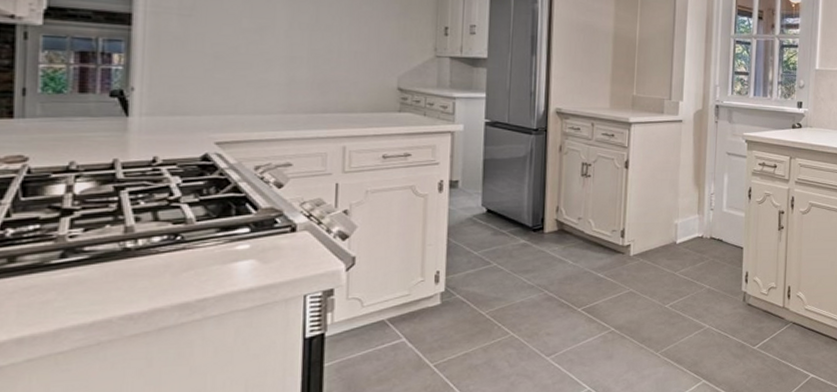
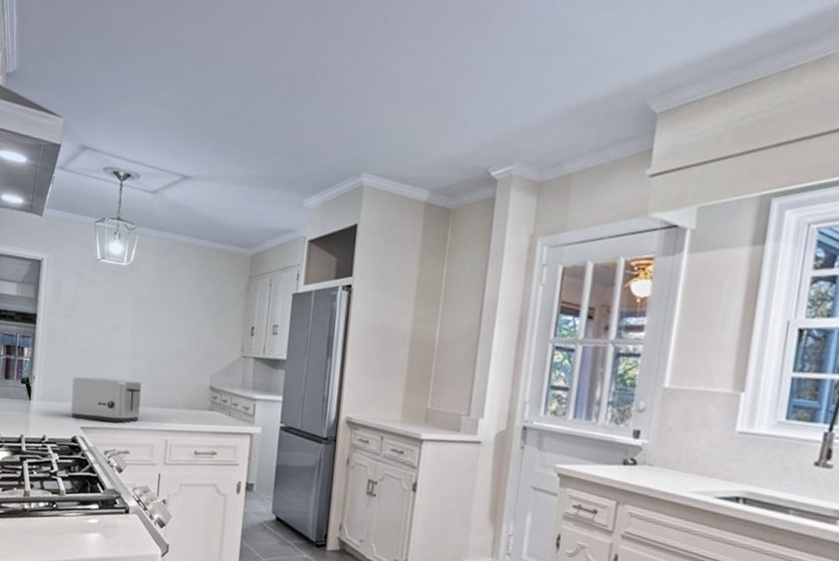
toaster: none [197,84,305,134] -> present [70,376,142,423]

